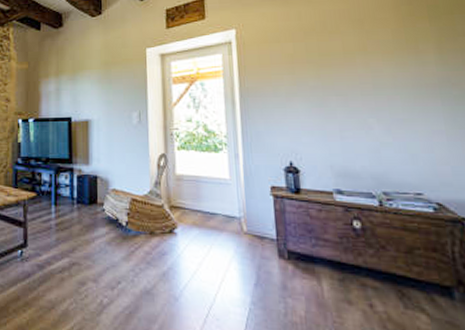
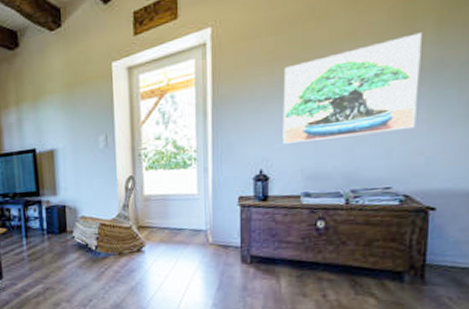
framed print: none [304,54,436,139] -> present [283,32,422,144]

